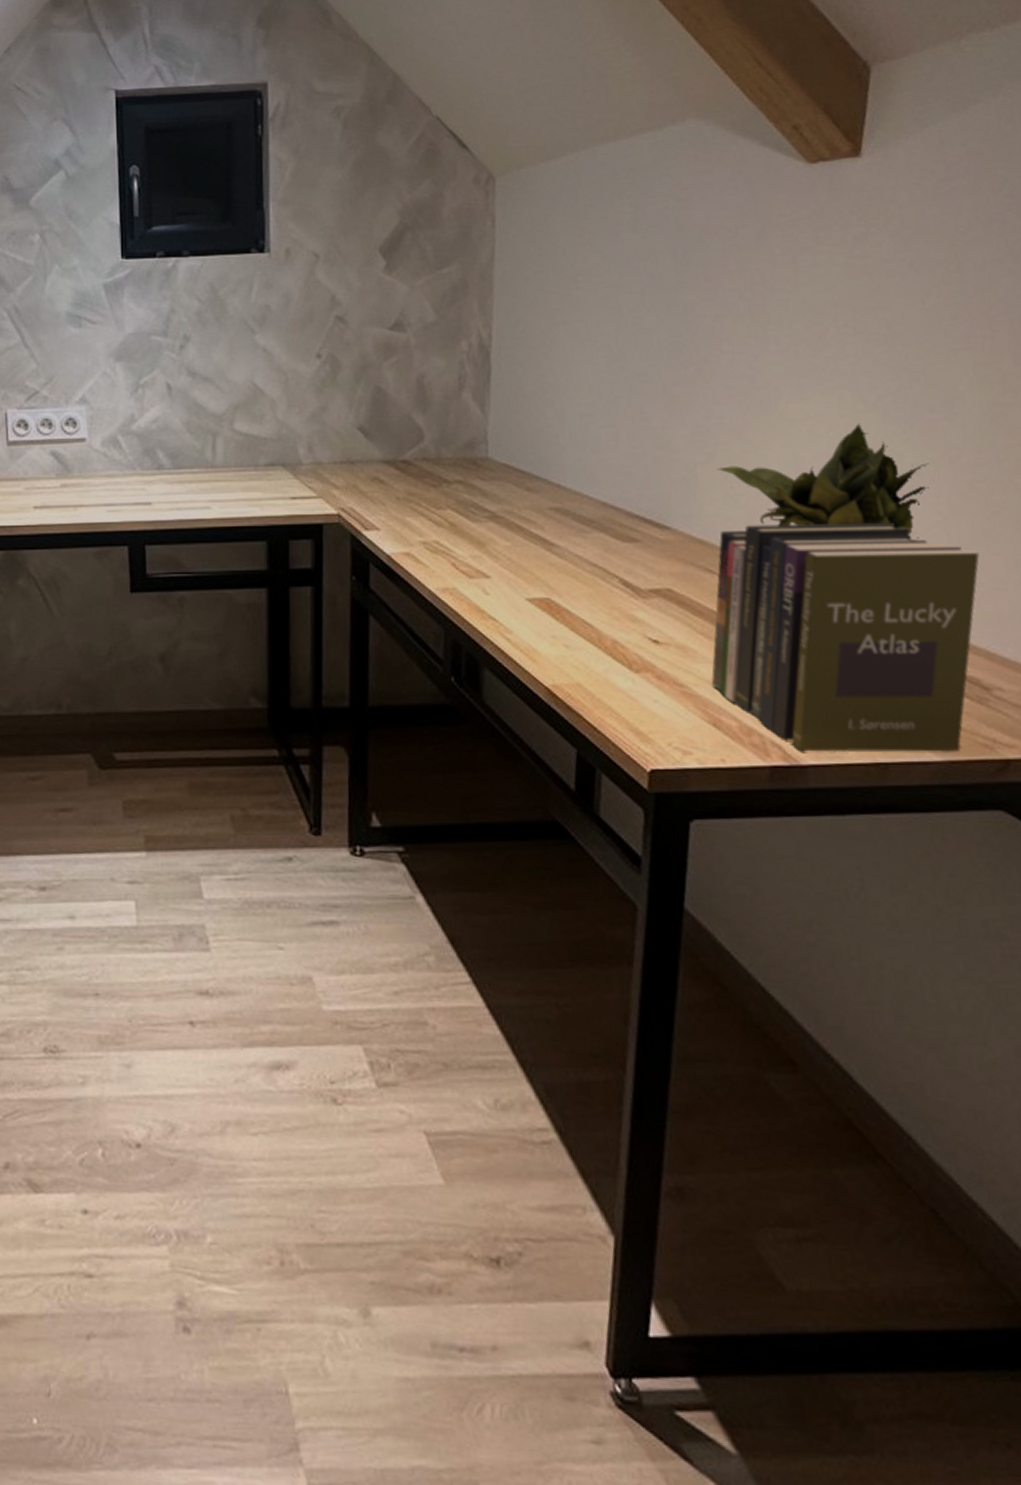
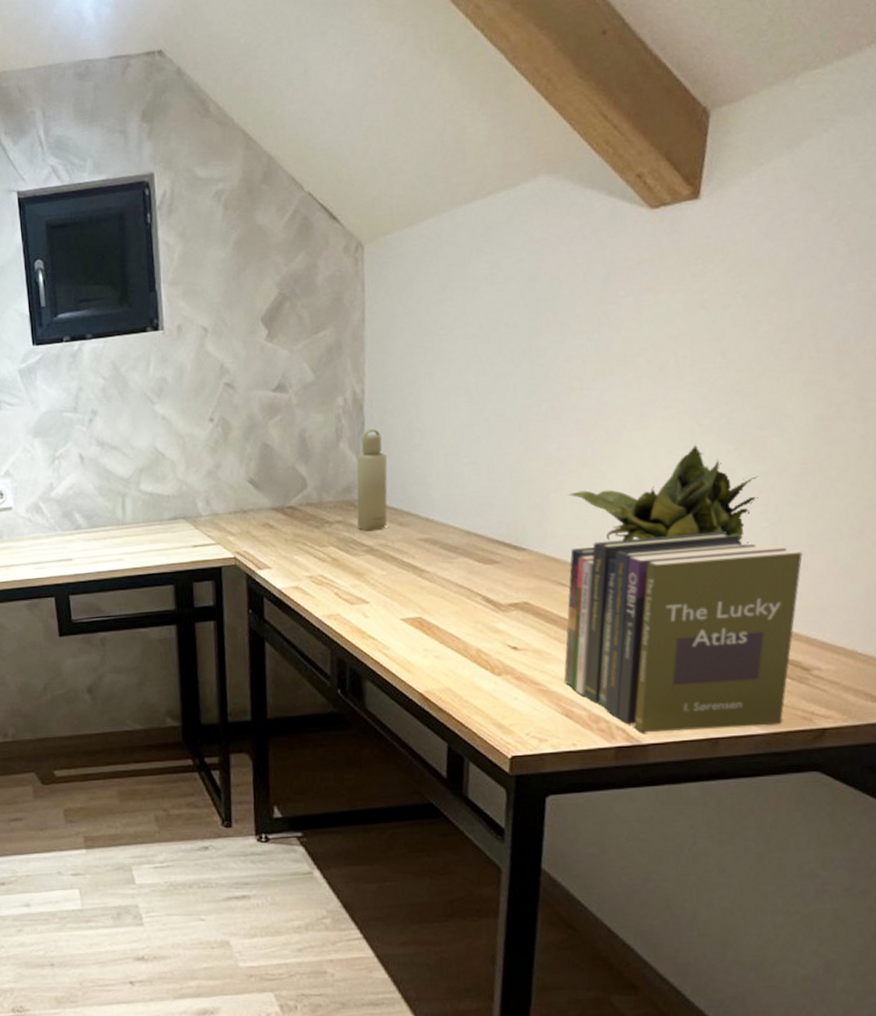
bottle: none [479,380,516,494] -> present [356,429,388,530]

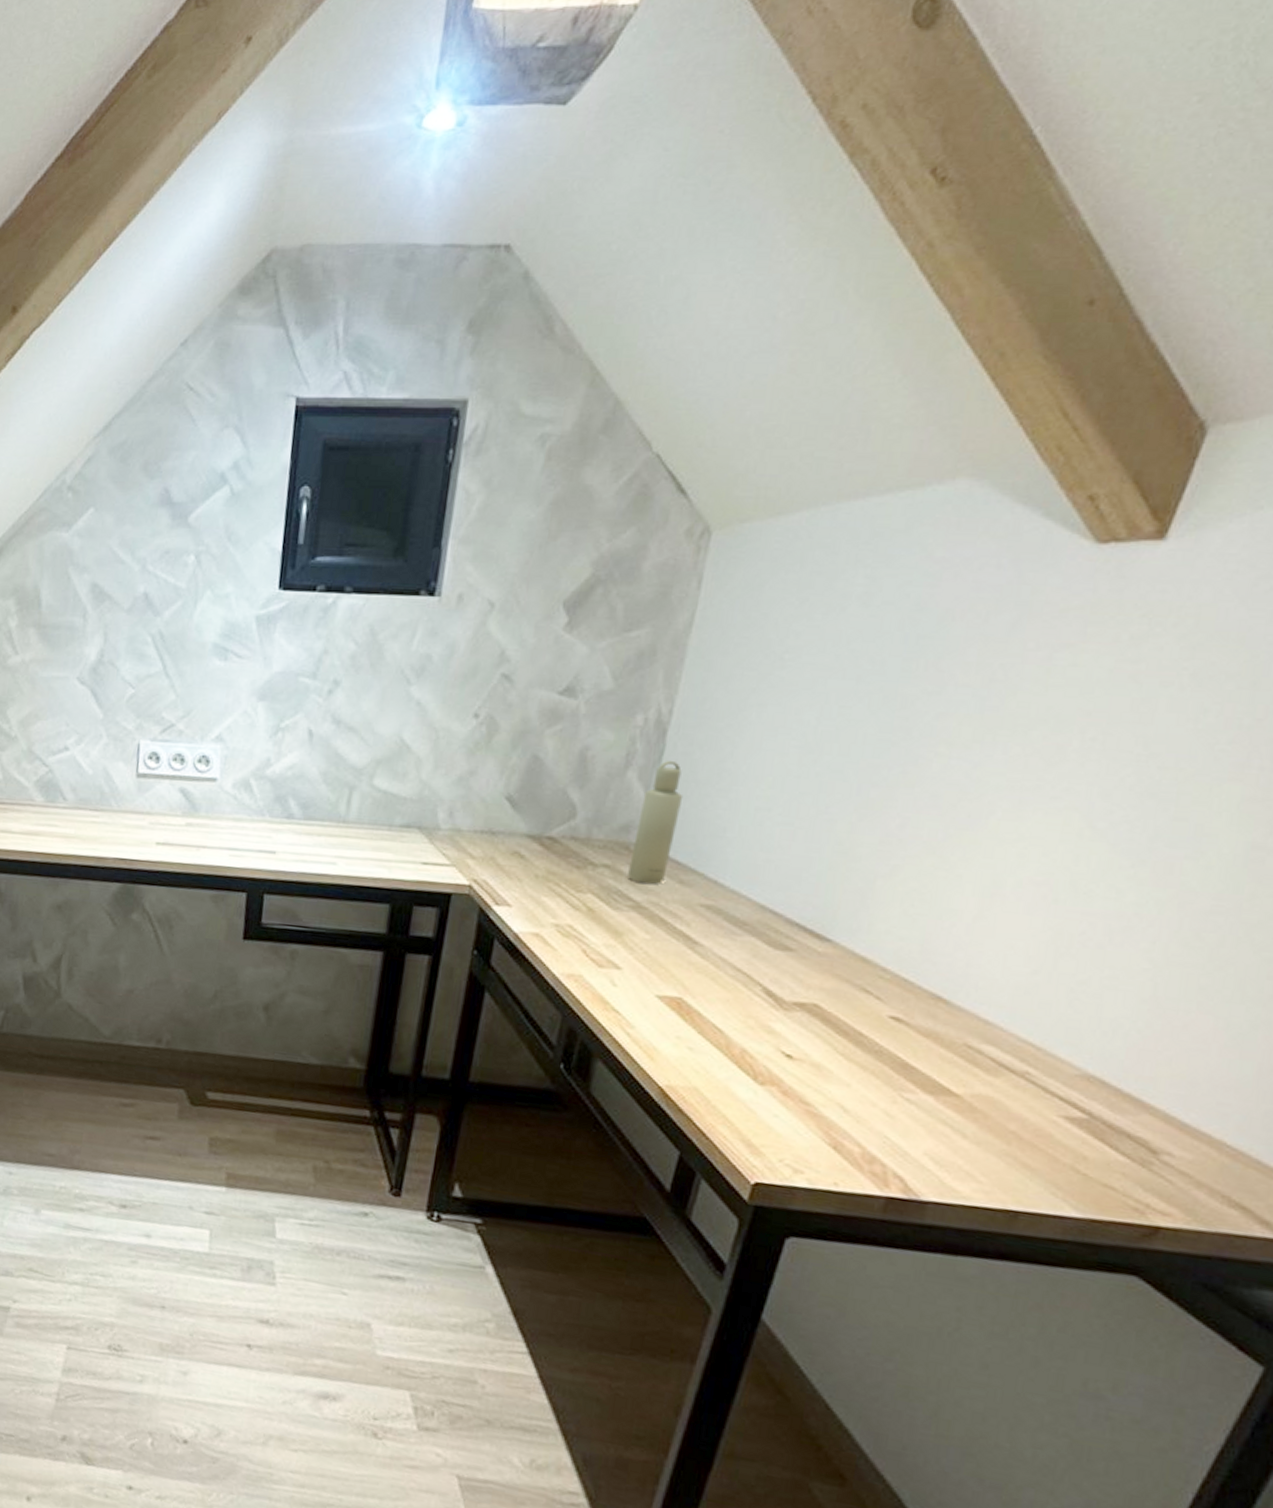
books: present [564,530,803,732] -> none [842,947,1186,1210]
potted plant: present [568,444,759,547] -> none [900,851,1153,988]

